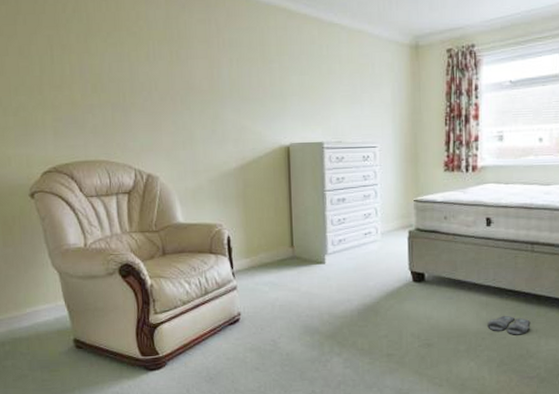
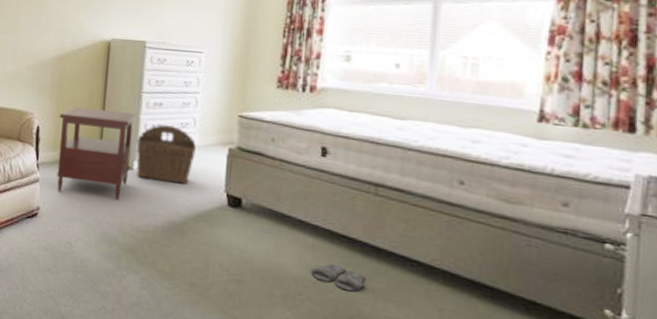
side table: none [248,210,322,296] -> present [57,106,136,201]
wicker basket: none [325,218,381,270] -> present [136,124,197,185]

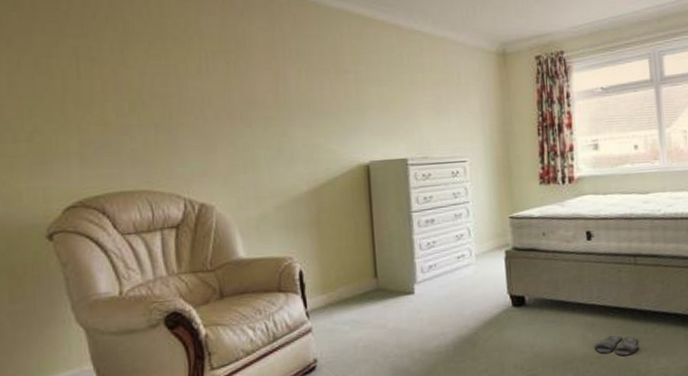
side table: present [57,106,136,201] -> none [324,234,411,337]
wicker basket: present [136,124,197,185] -> none [413,240,476,300]

